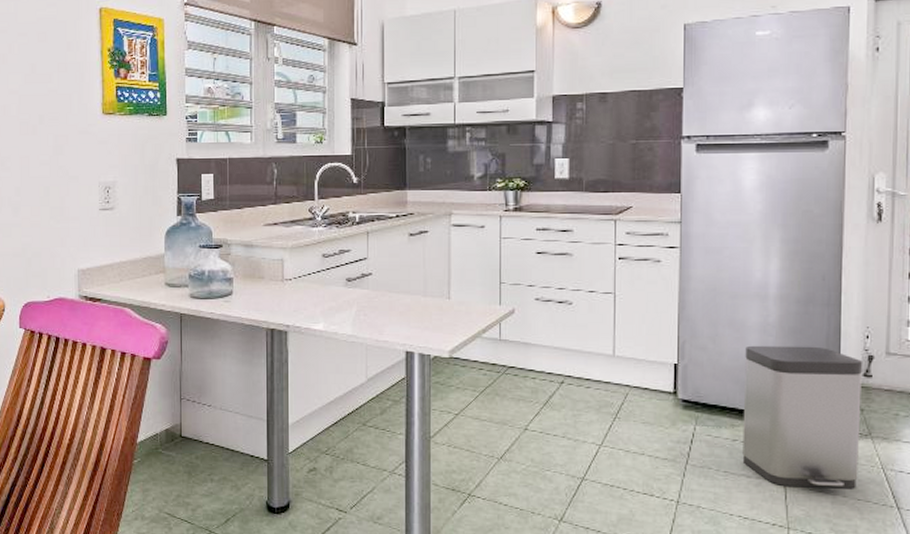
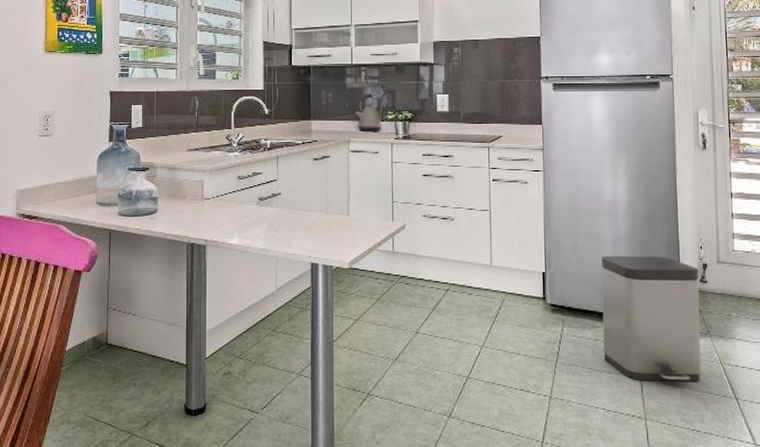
kettle: none [458,158,491,204] -> present [355,94,384,132]

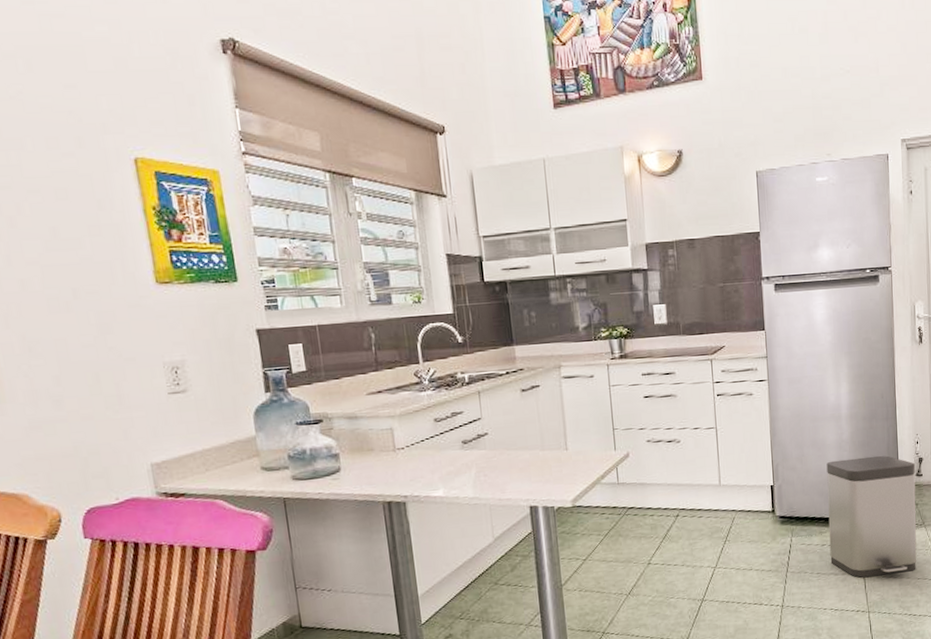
kettle: present [355,94,384,132] -> none [564,309,597,355]

